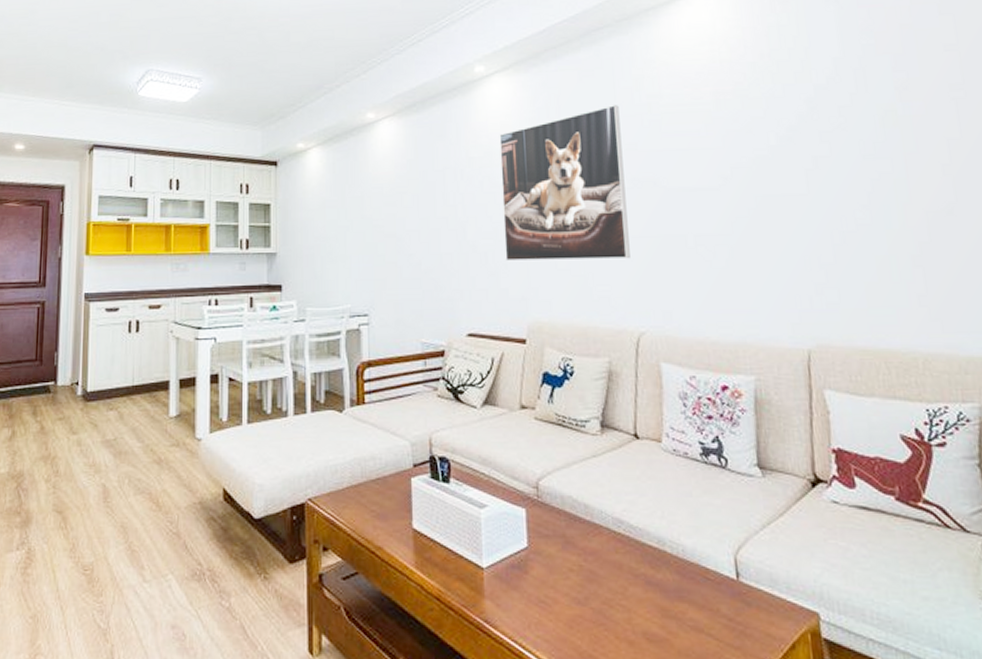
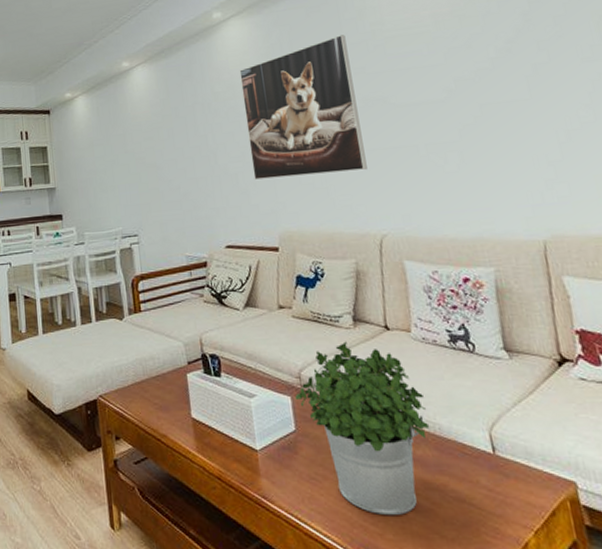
potted plant: none [530,449,673,645] -> present [294,341,430,515]

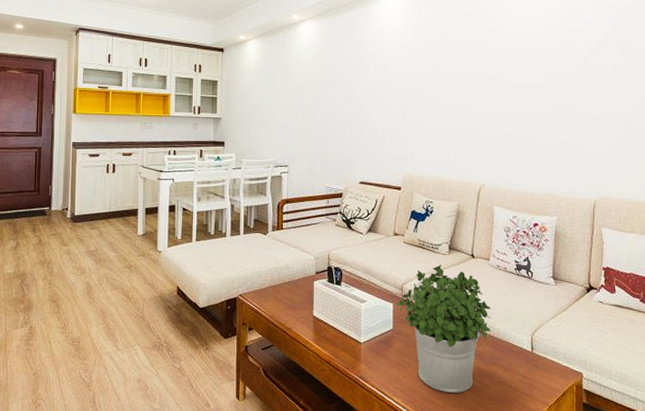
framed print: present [239,35,367,180] -> none [390,19,480,133]

